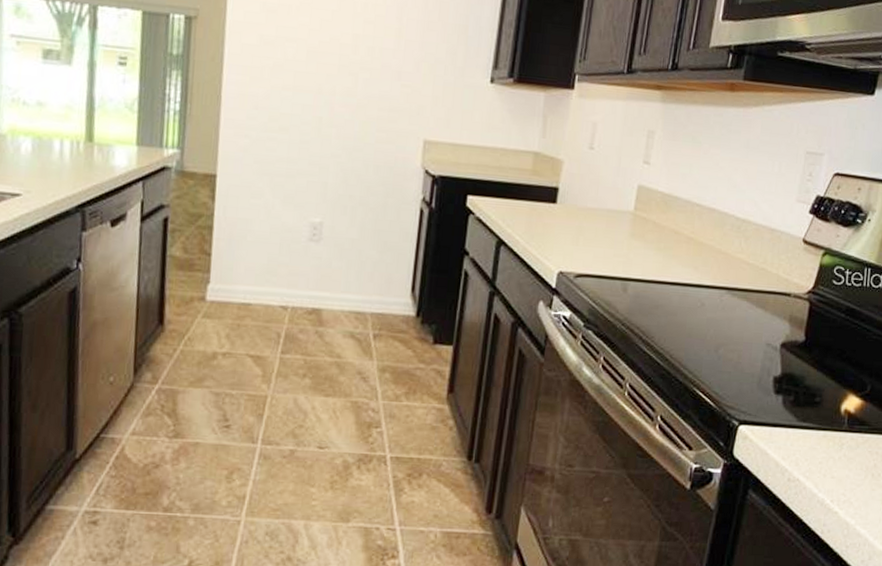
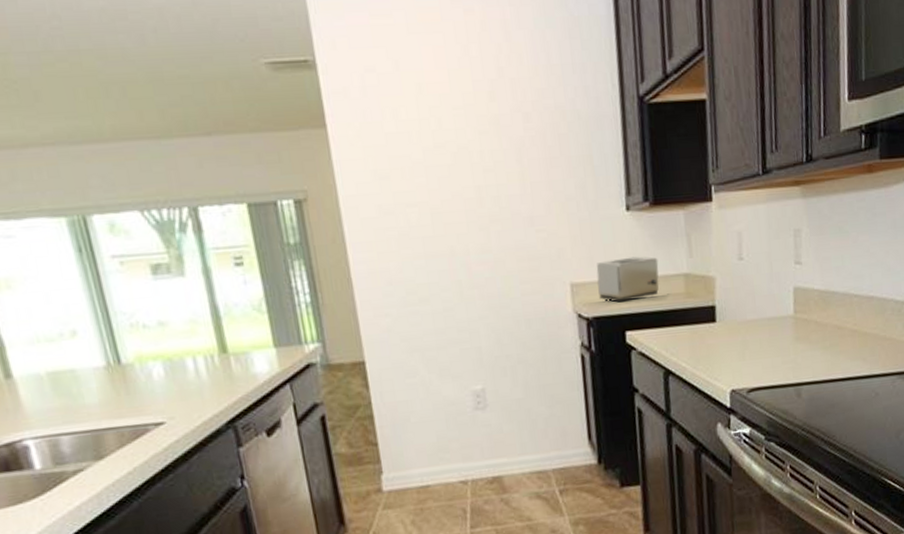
toaster: none [449,125,512,167] -> present [596,256,659,302]

